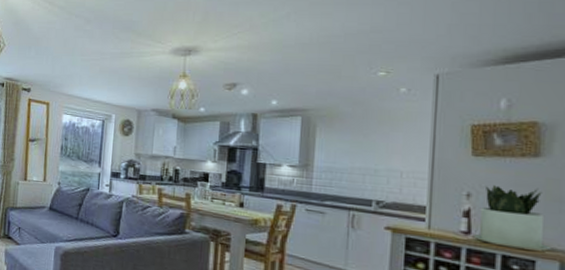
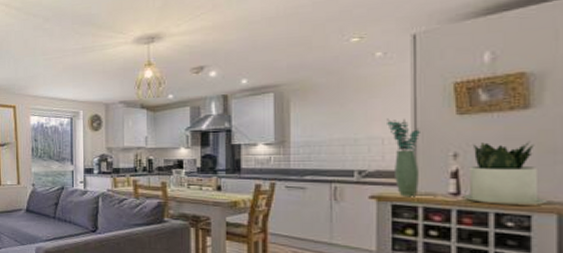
vase: none [406,153,437,232] -> present [387,118,420,197]

